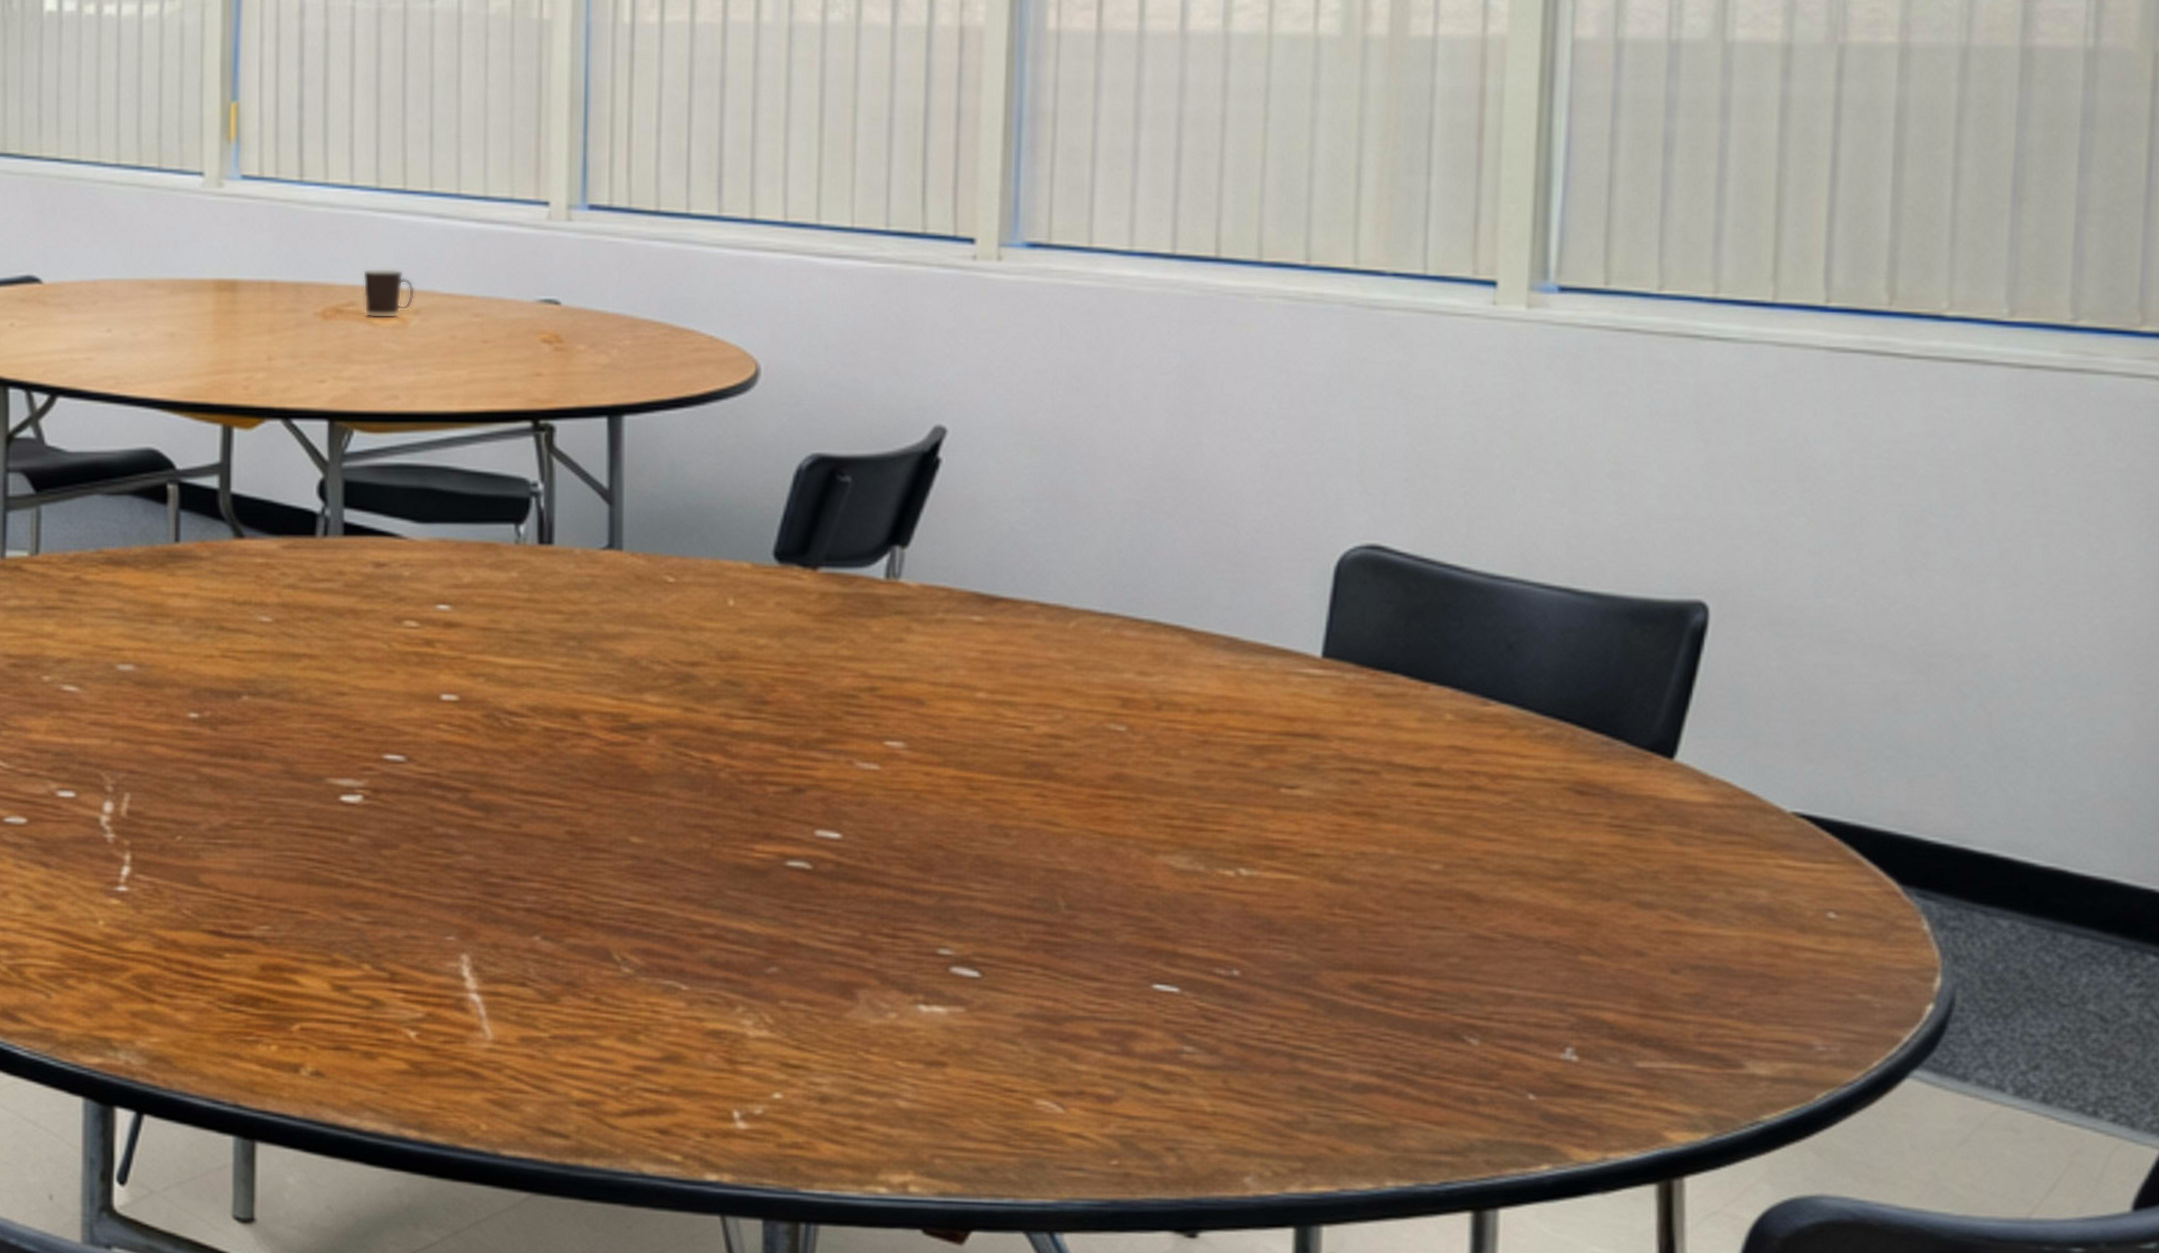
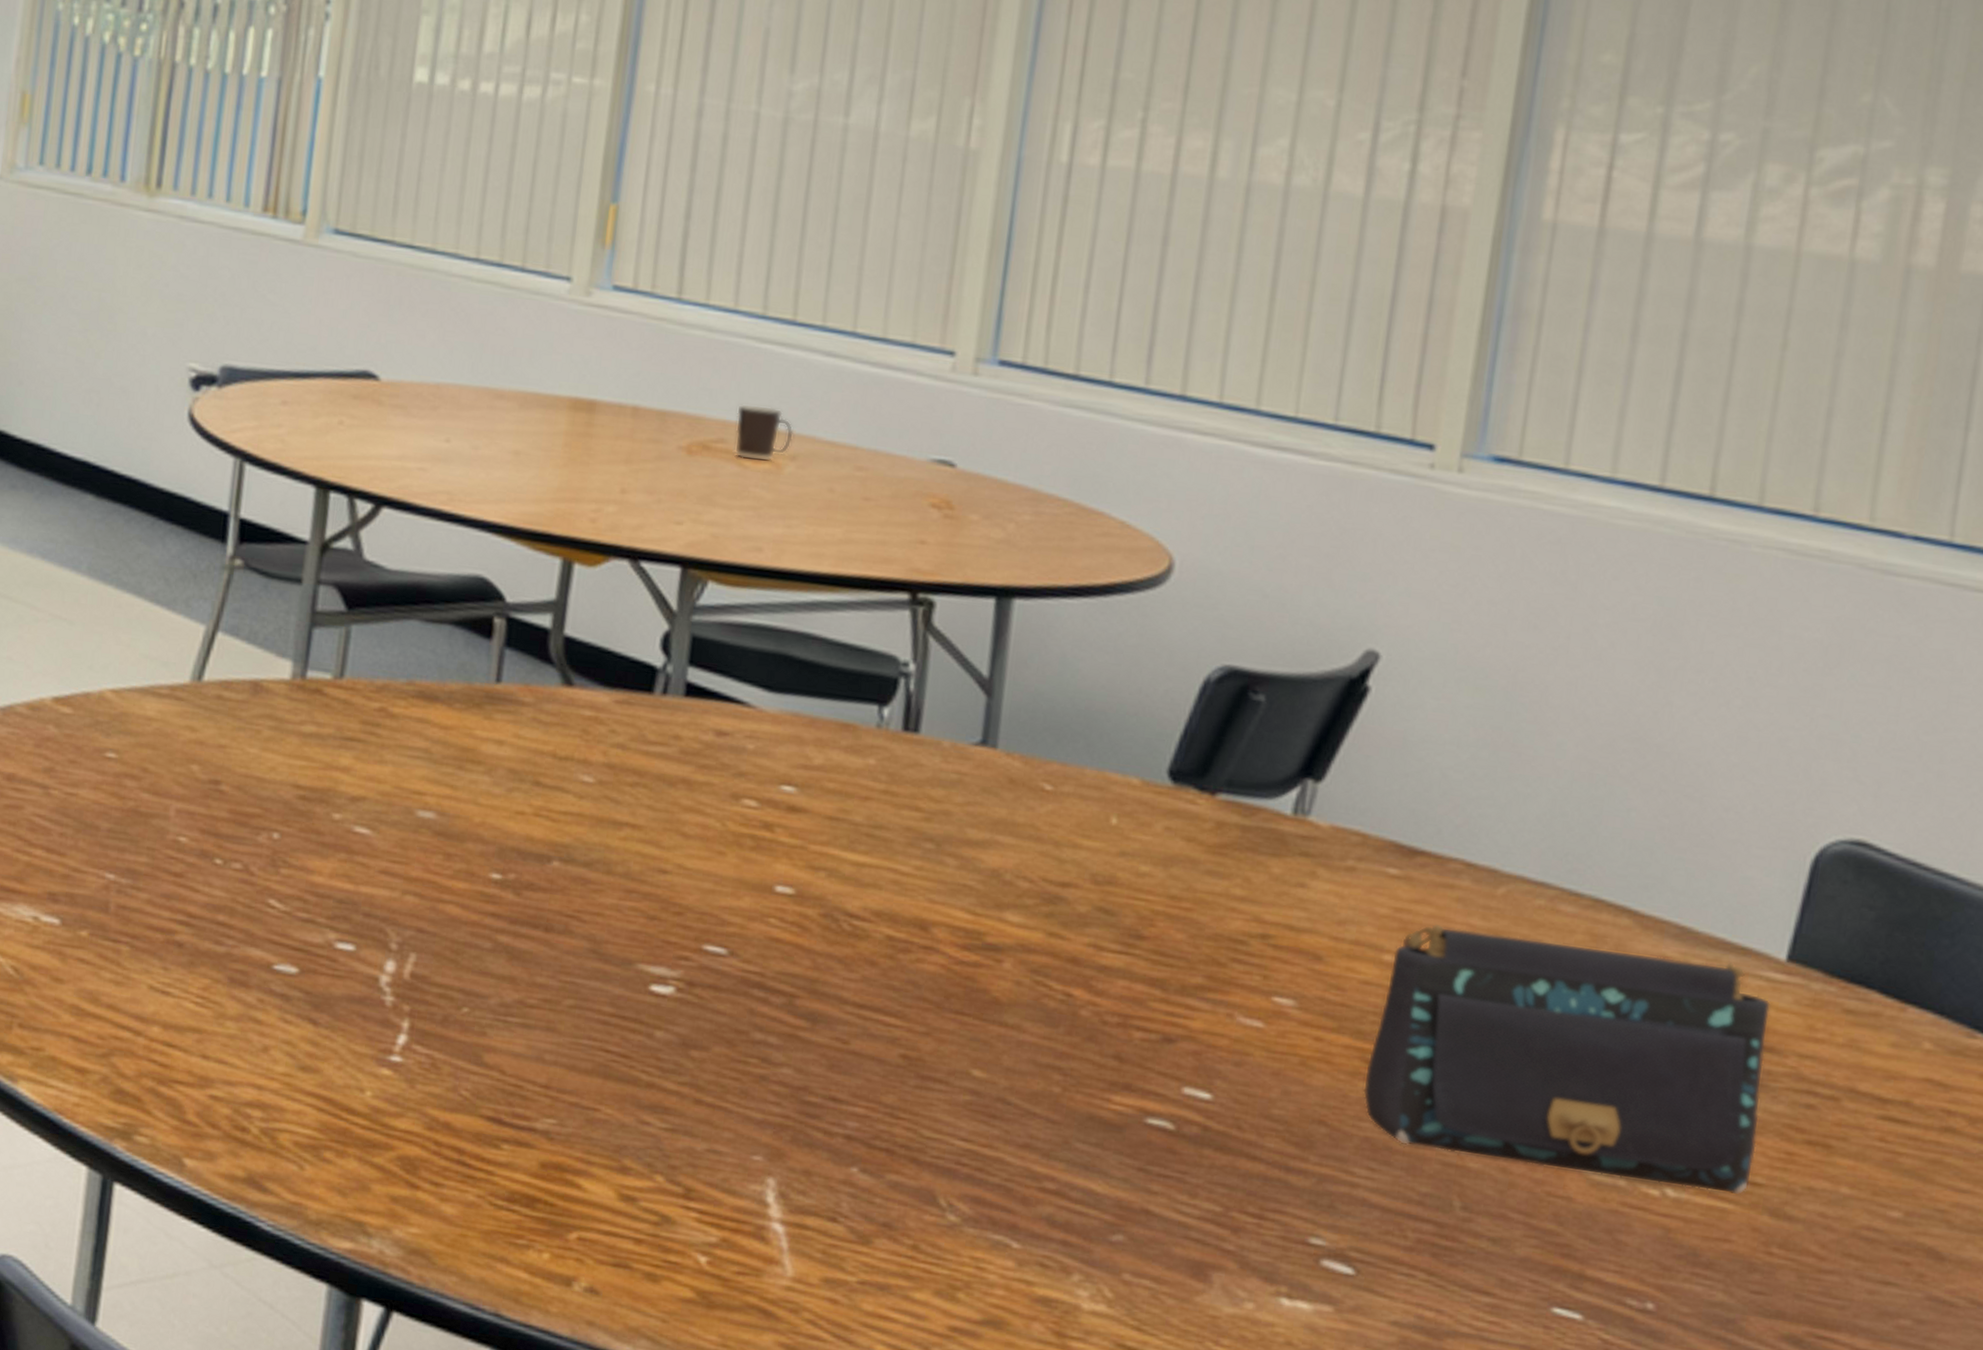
handbag: none [971,660,1313,867] -> present [1363,923,1770,1196]

